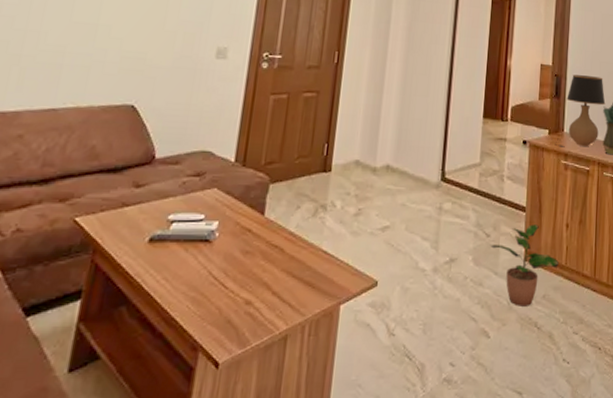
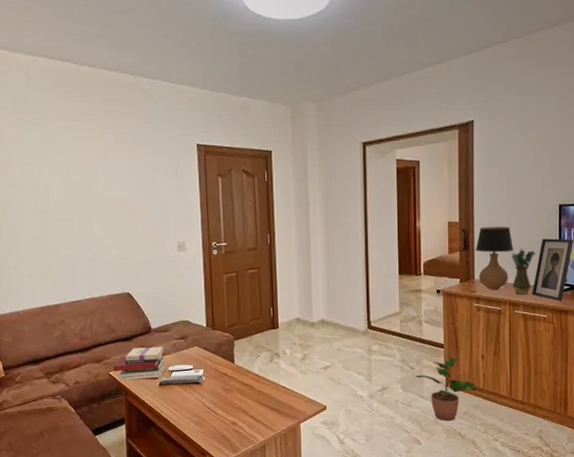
books: none [83,184,167,233] -> present [113,347,167,381]

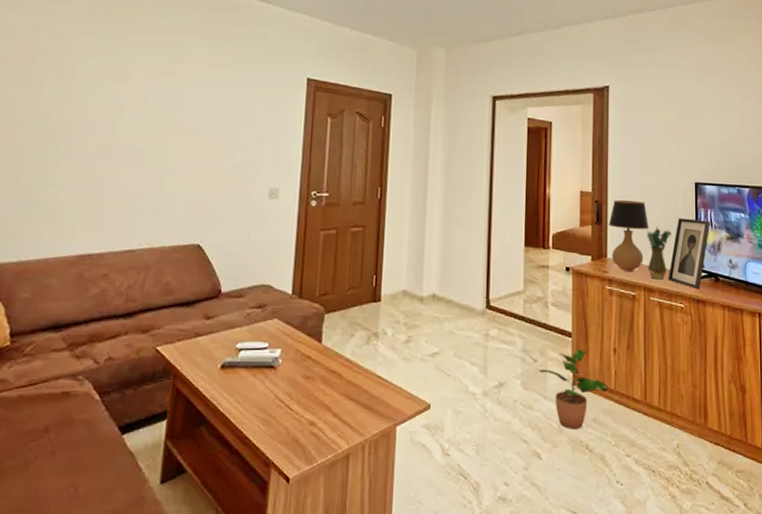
books: present [113,347,167,381] -> none [163,316,234,360]

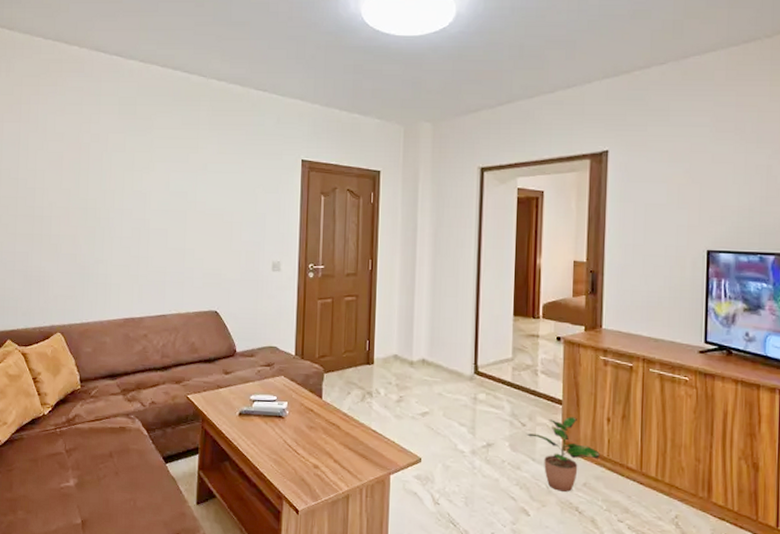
table lamp: present [601,200,649,273] -> none [595,270,651,343]
vase: present [647,227,671,280] -> none [648,297,676,352]
picture frame: present [668,218,711,290] -> none [671,288,725,363]

